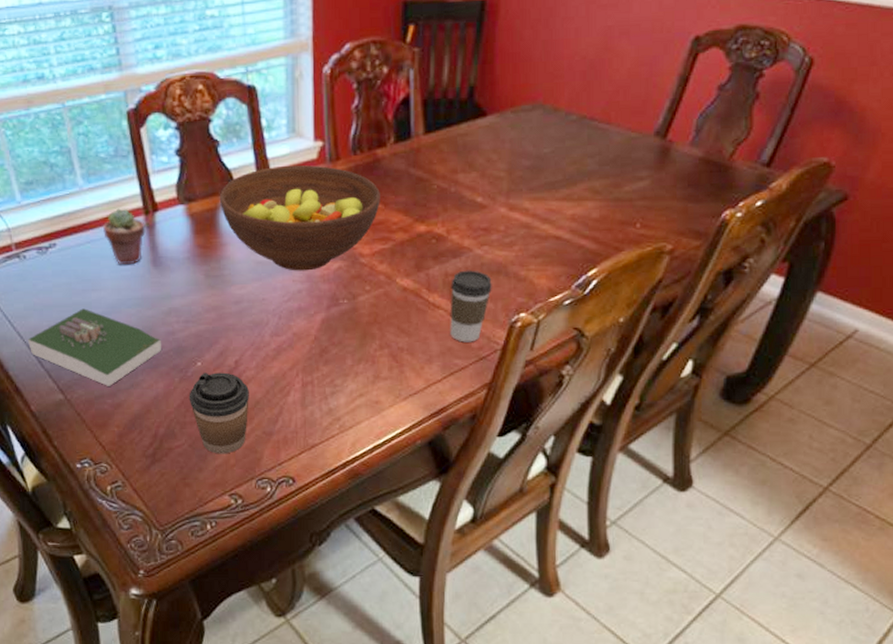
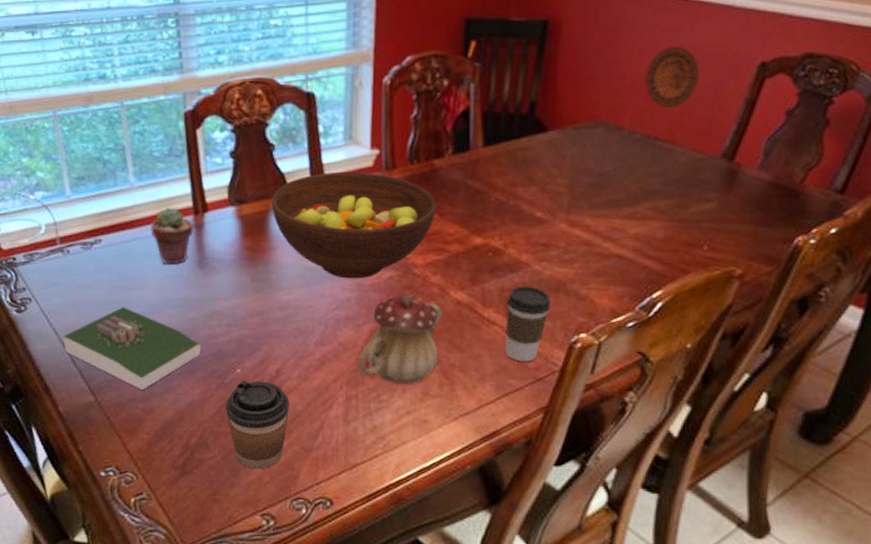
teapot: none [312,281,391,369] -> present [358,292,444,384]
decorative plate: none [580,22,636,88] -> present [644,46,701,109]

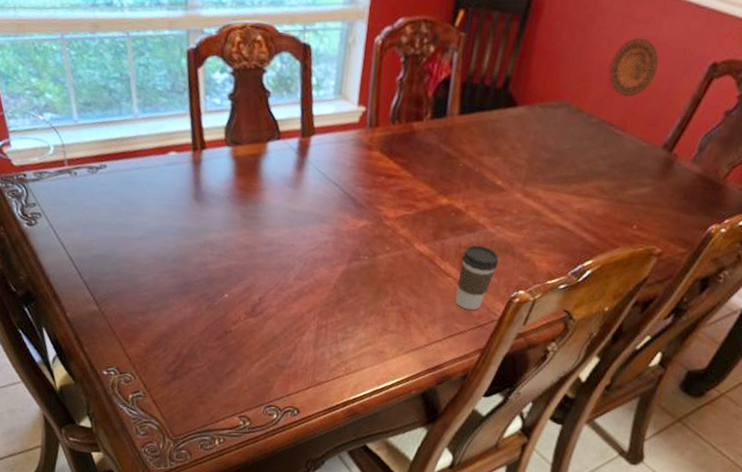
book: present [63,307,201,390] -> none [70,229,194,305]
potted succulent: present [151,207,194,265] -> none [152,141,192,196]
coffee cup: present [225,380,289,470] -> none [213,304,269,380]
fruit bowl: present [272,171,436,279] -> none [264,124,411,225]
teapot: present [358,292,444,384] -> none [330,240,408,320]

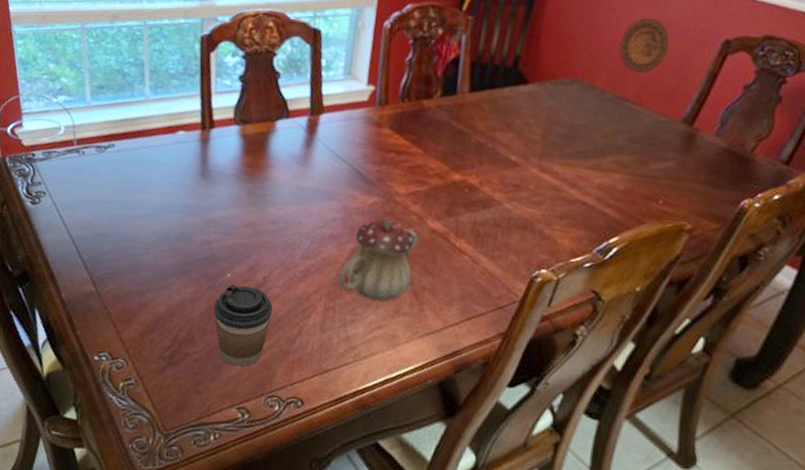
coffee cup: none [213,304,269,380] -> present [213,284,273,367]
teapot: none [330,240,408,320] -> present [338,217,420,301]
coffee cup: present [455,245,499,310] -> none [472,221,518,291]

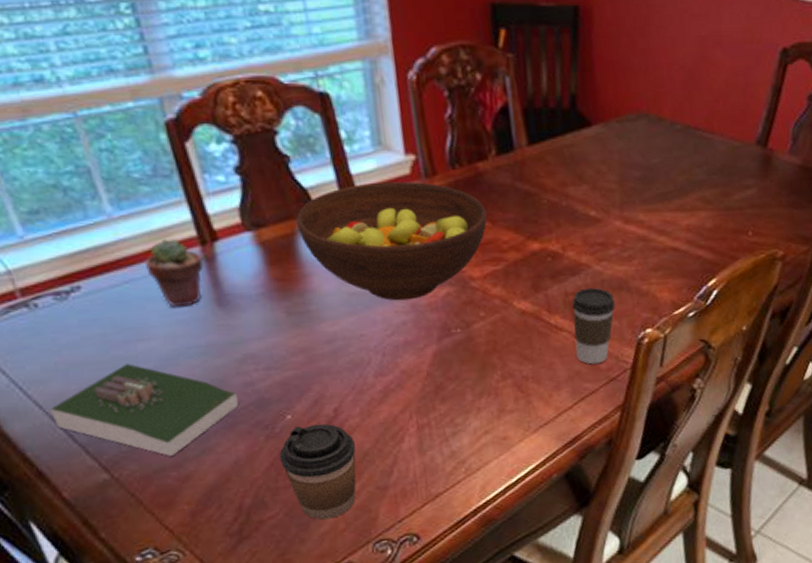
book: none [71,207,197,285] -> present [51,363,238,456]
potted succulent: none [160,120,201,174] -> present [145,238,204,308]
fruit bowl: none [272,102,422,202] -> present [296,181,487,301]
teapot: present [338,217,420,301] -> none [425,307,511,405]
coffee cup: none [472,221,518,291] -> present [572,287,616,364]
decorative plate: present [619,17,671,74] -> none [679,32,731,97]

